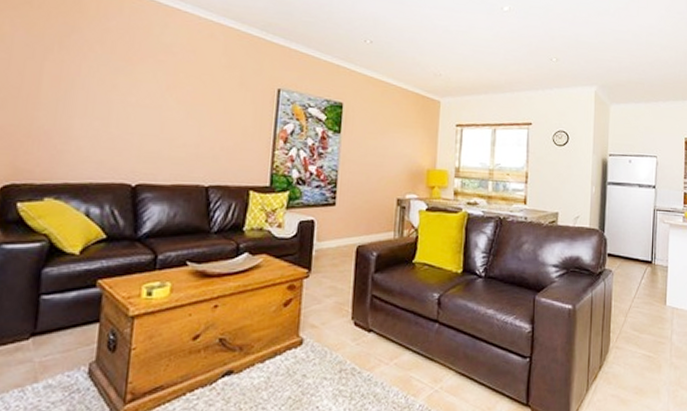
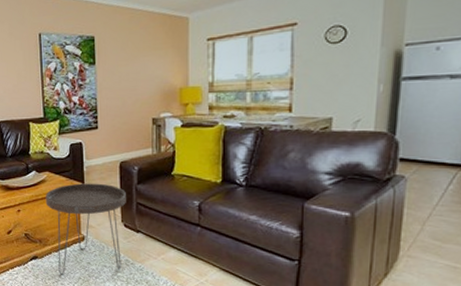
side table: none [256,270,360,396] -> present [45,183,126,276]

